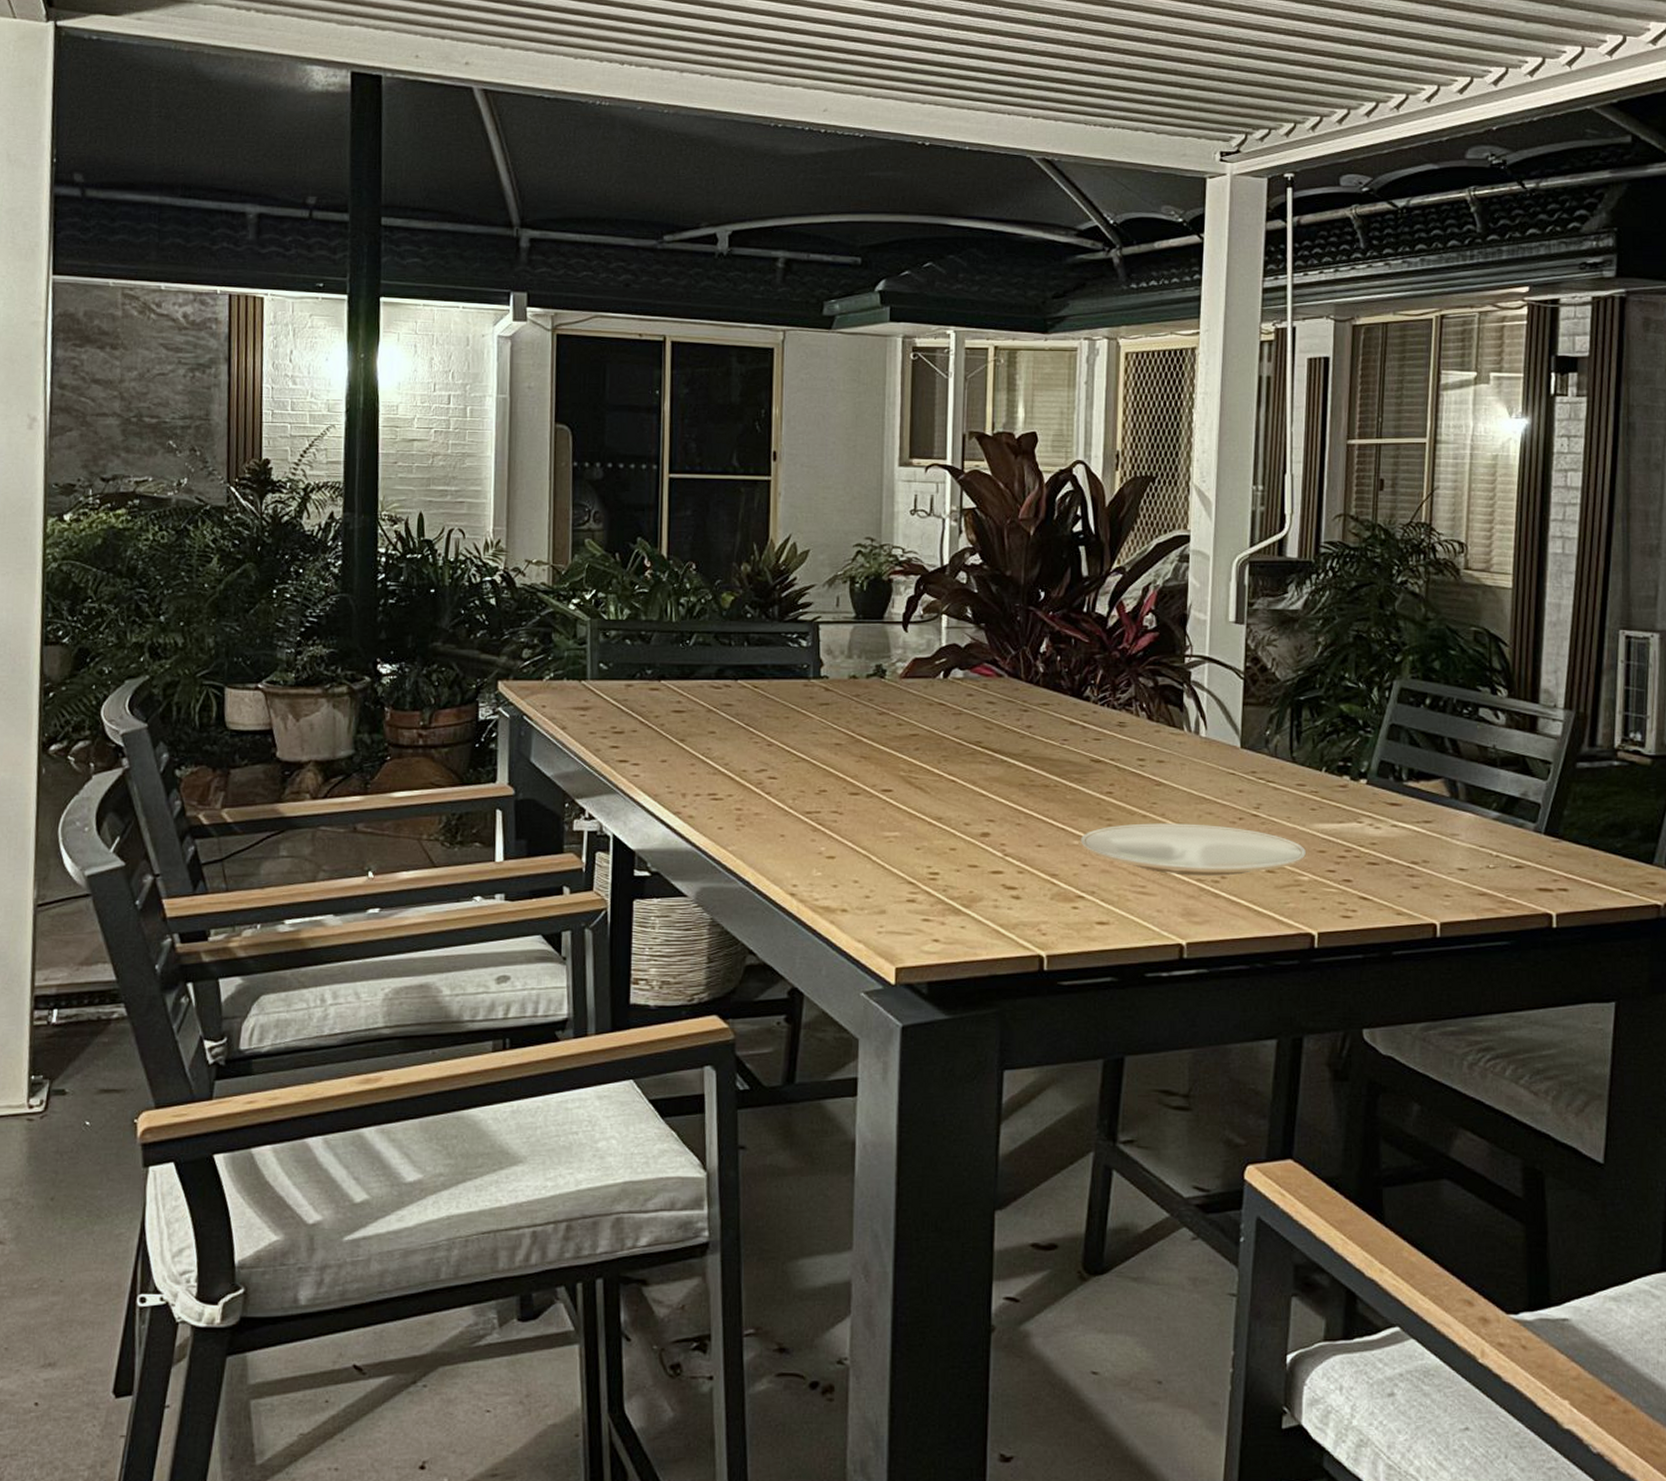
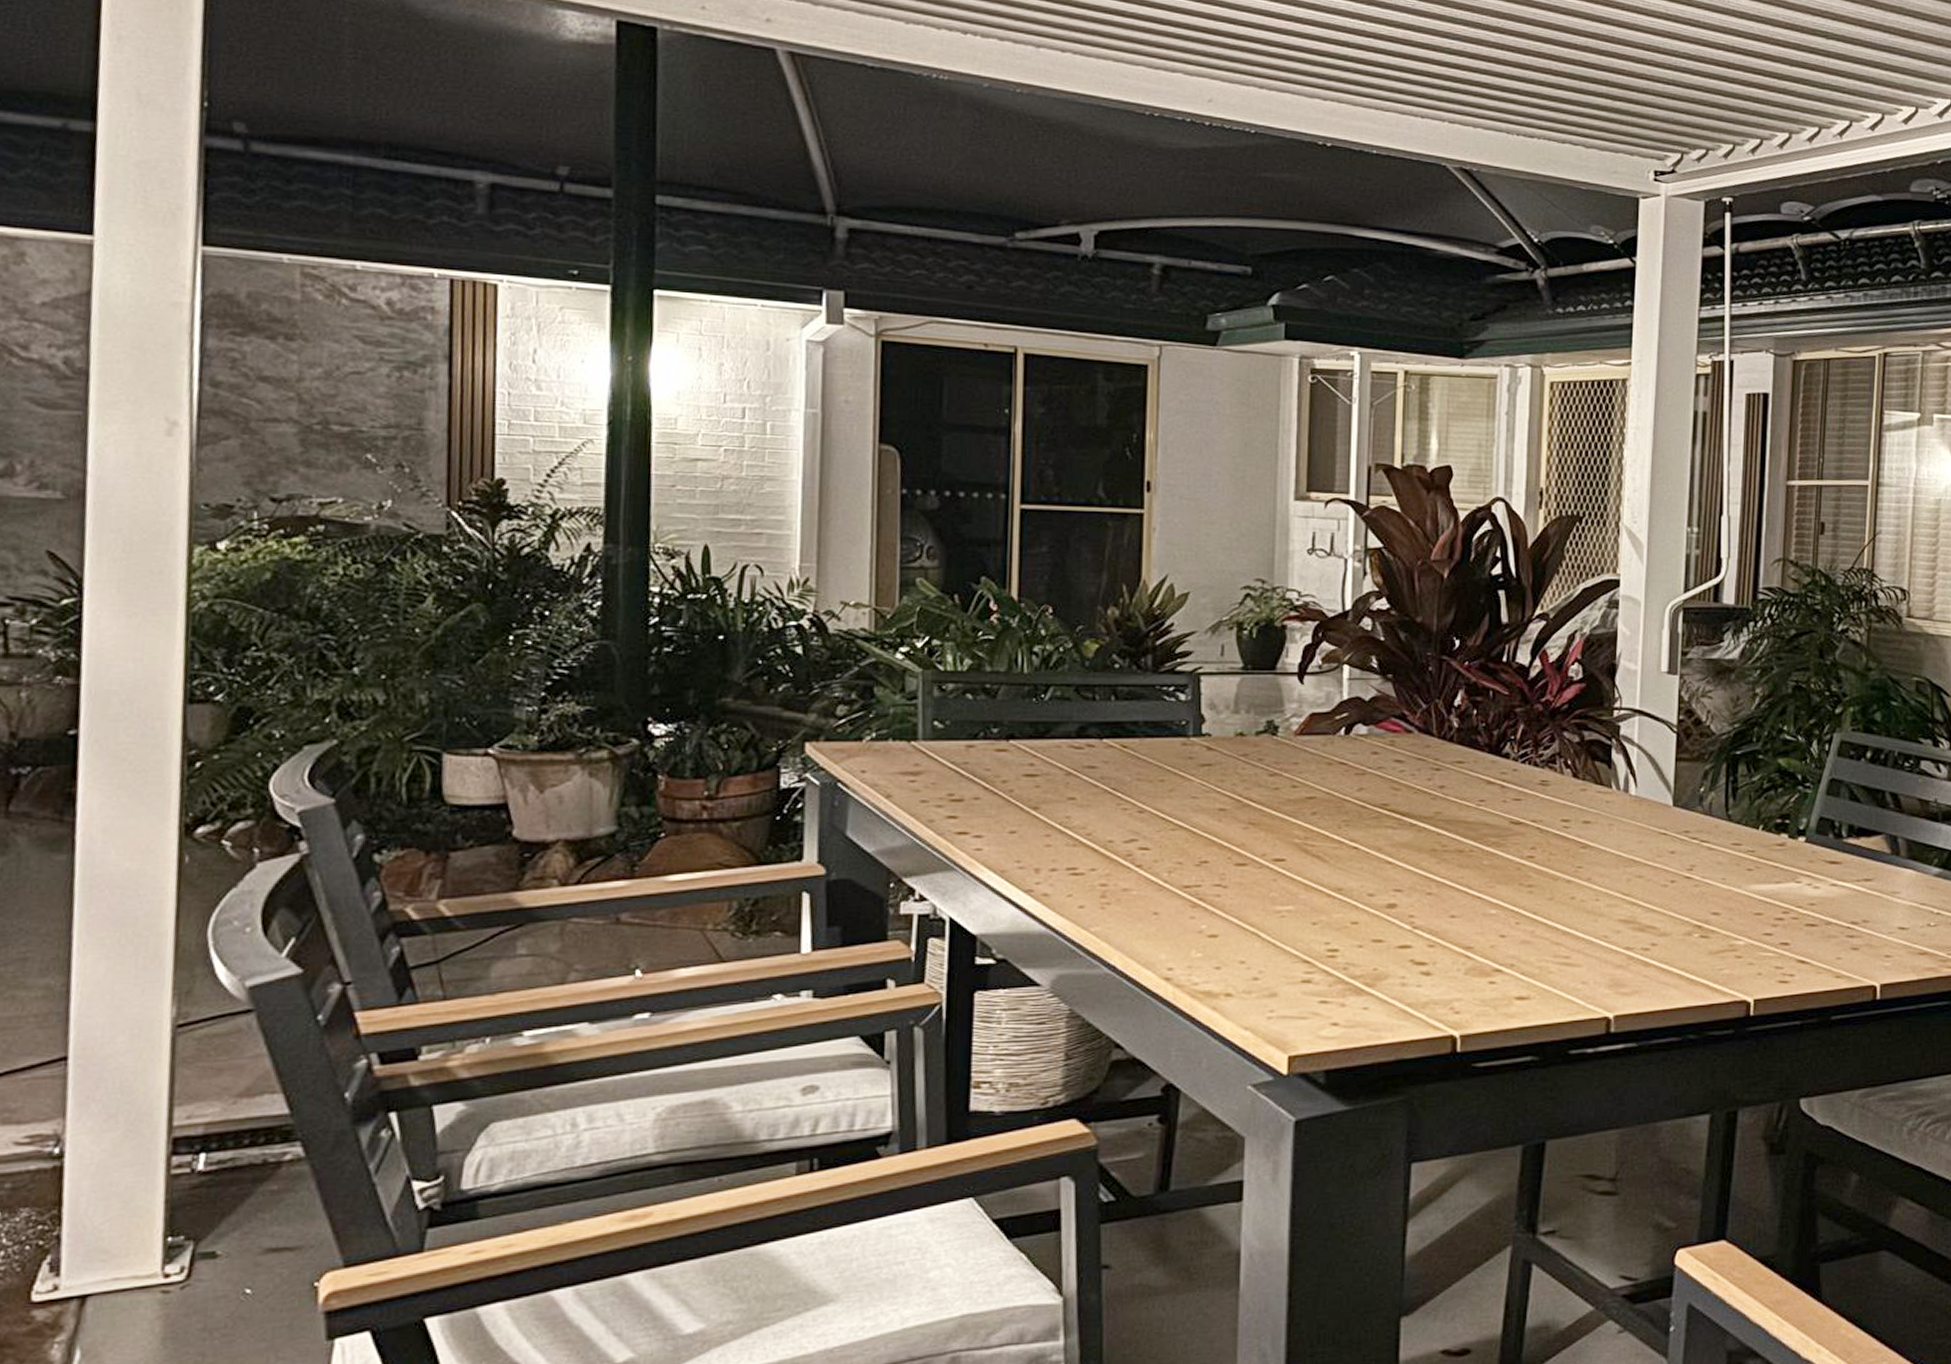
plate: present [1080,823,1307,876] -> none [1498,888,1743,944]

